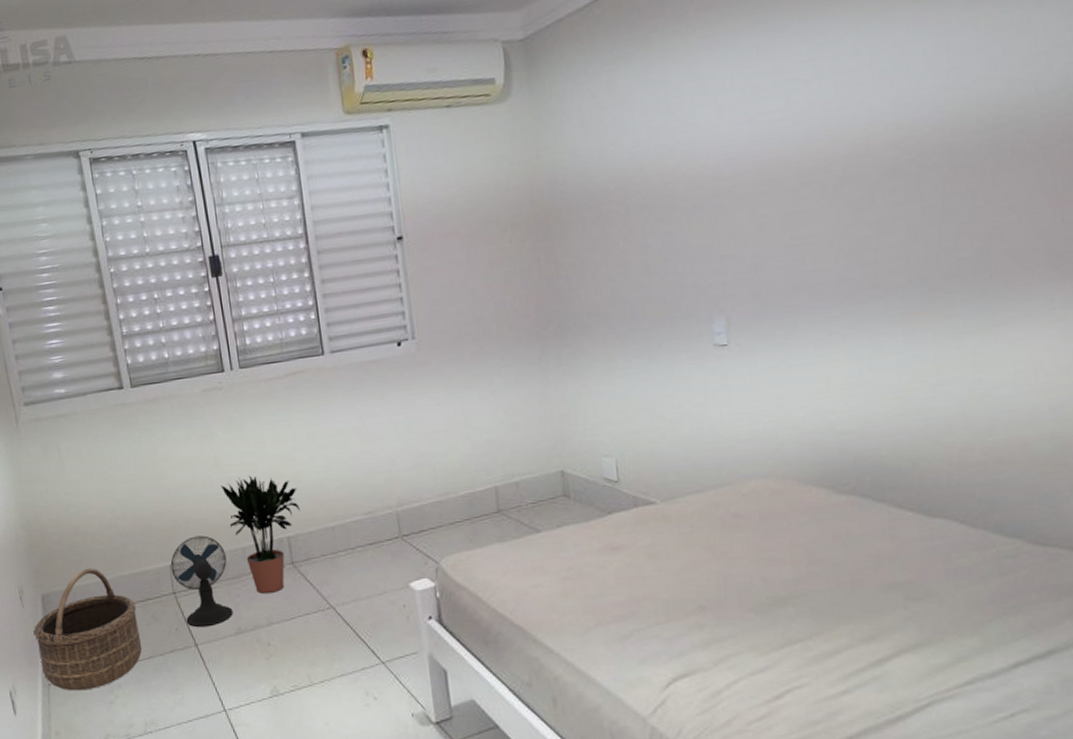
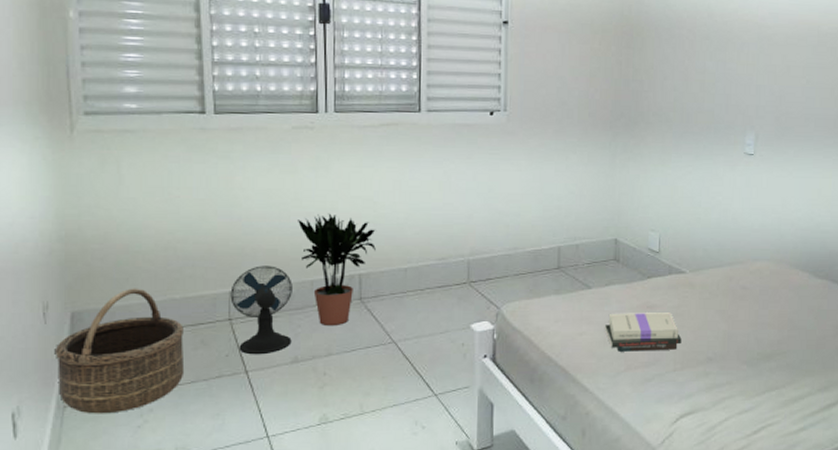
books: none [562,553,662,605] -> present [604,313,682,352]

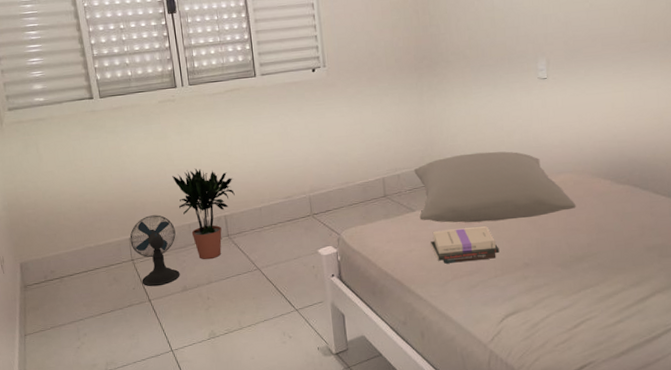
basket: present [56,288,185,414] -> none [13,241,105,340]
pillow: none [595,228,770,307] -> present [414,151,576,223]

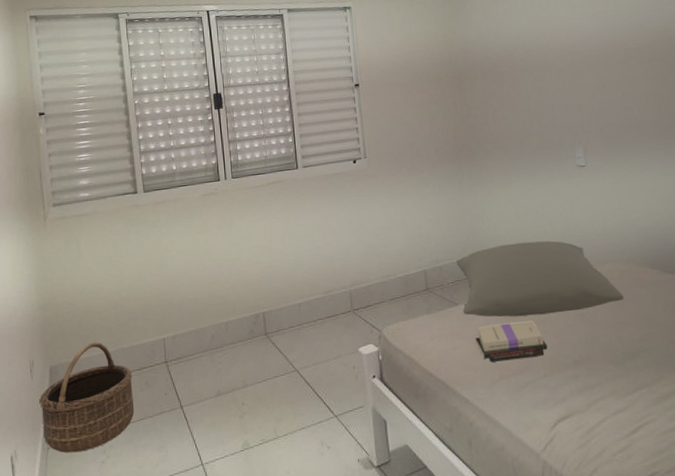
basket: none [13,241,105,340] -> present [40,342,135,453]
fan: present [130,215,180,287] -> none [165,312,215,392]
potted plant: present [172,168,235,259] -> none [211,263,274,360]

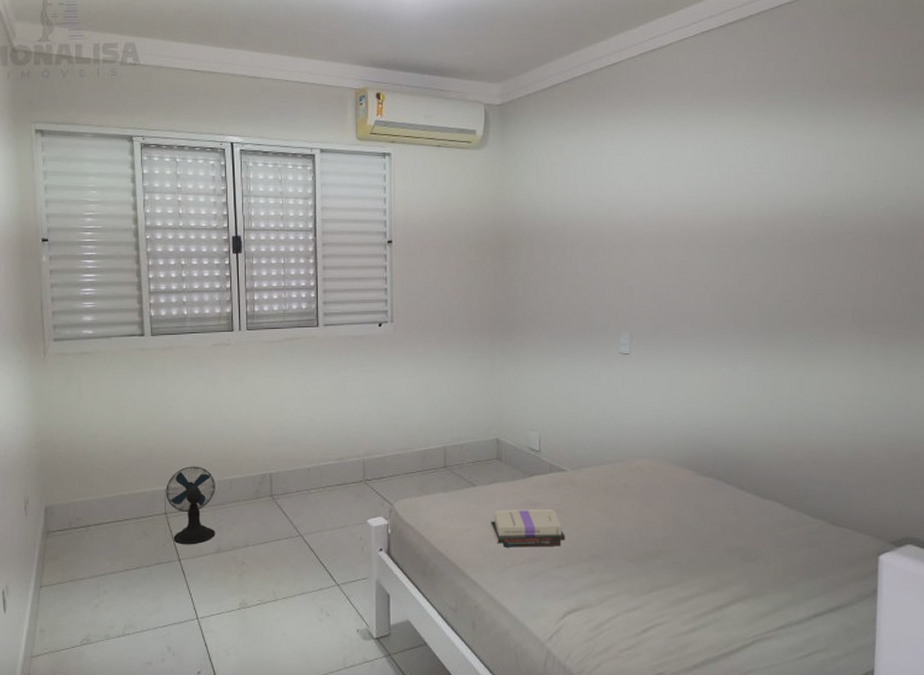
basket: present [40,342,135,453] -> none [34,486,131,594]
fan: none [165,312,215,392] -> present [166,466,215,545]
pillow: present [456,240,624,317] -> none [479,428,653,505]

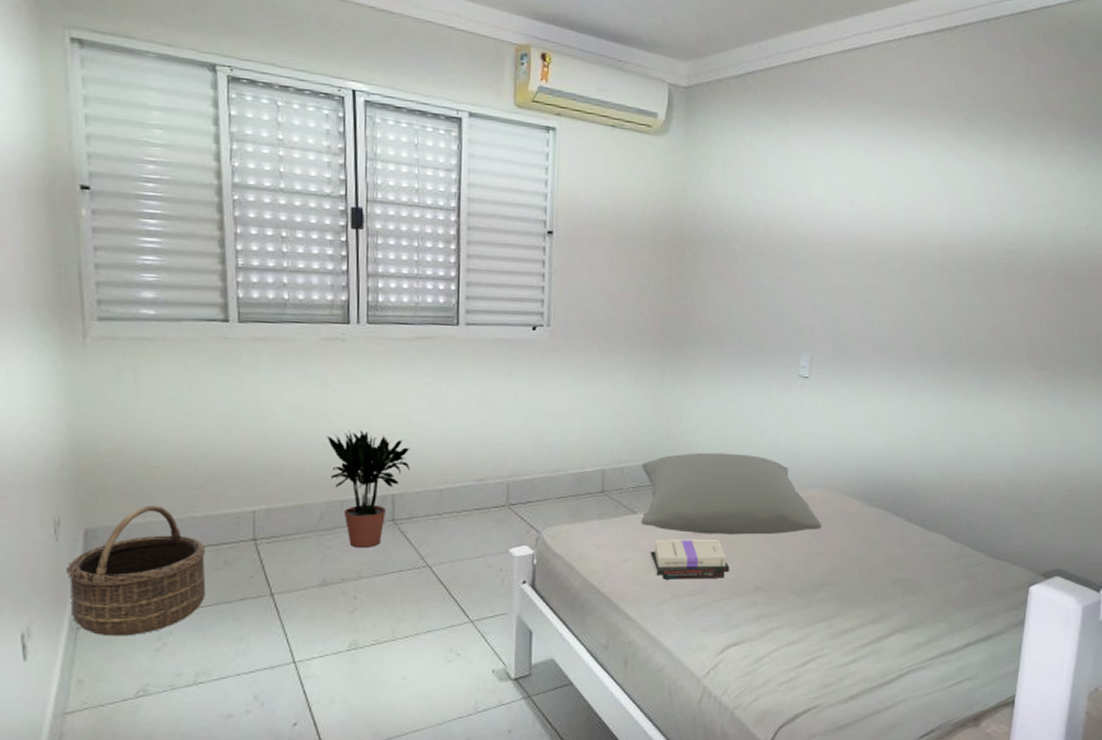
basket: none [34,486,131,594] -> present [68,505,206,636]
fan: present [166,466,215,545] -> none [255,484,321,577]
potted plant: none [219,419,283,519] -> present [327,430,410,547]
pillow: none [479,428,653,505] -> present [641,452,822,535]

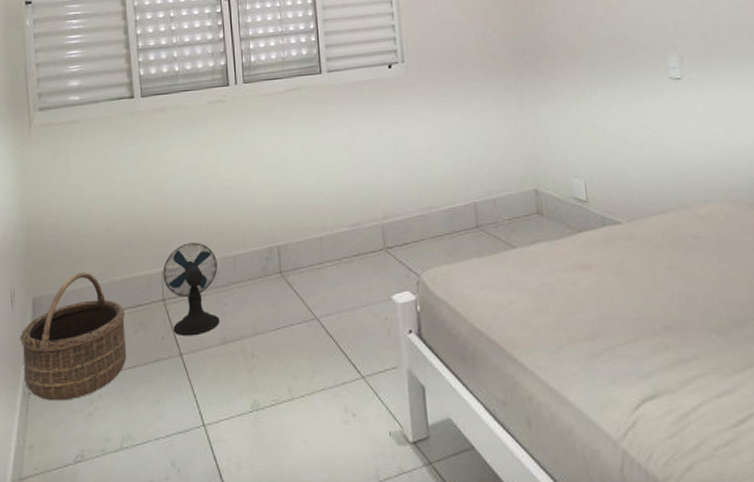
fan: none [255,484,321,577] -> present [163,242,220,337]
potted plant: present [327,430,410,547] -> none [218,184,291,302]
pillow: present [641,452,822,535] -> none [514,171,731,267]
books: present [649,539,730,580] -> none [536,272,630,322]

